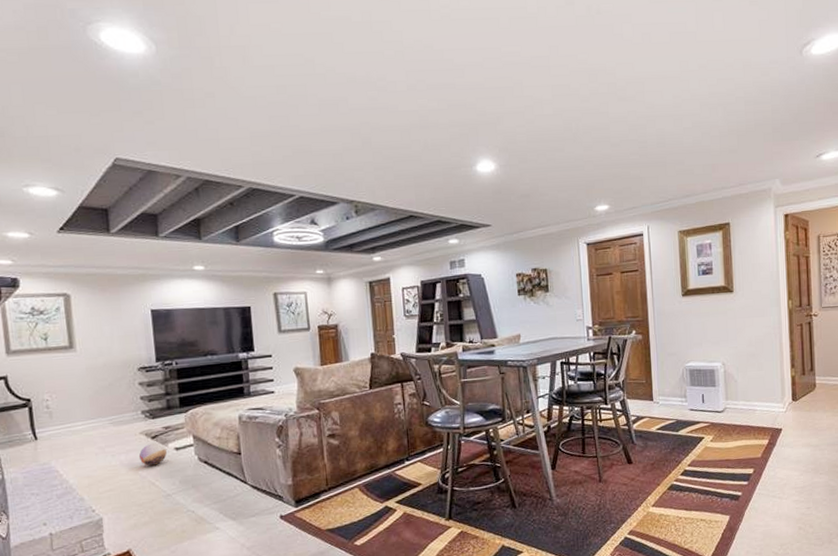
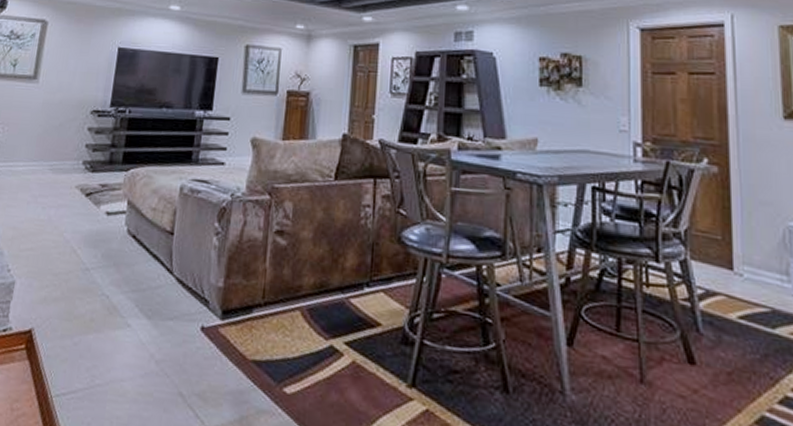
ball: present [138,442,167,466] -> none [68,200,97,229]

